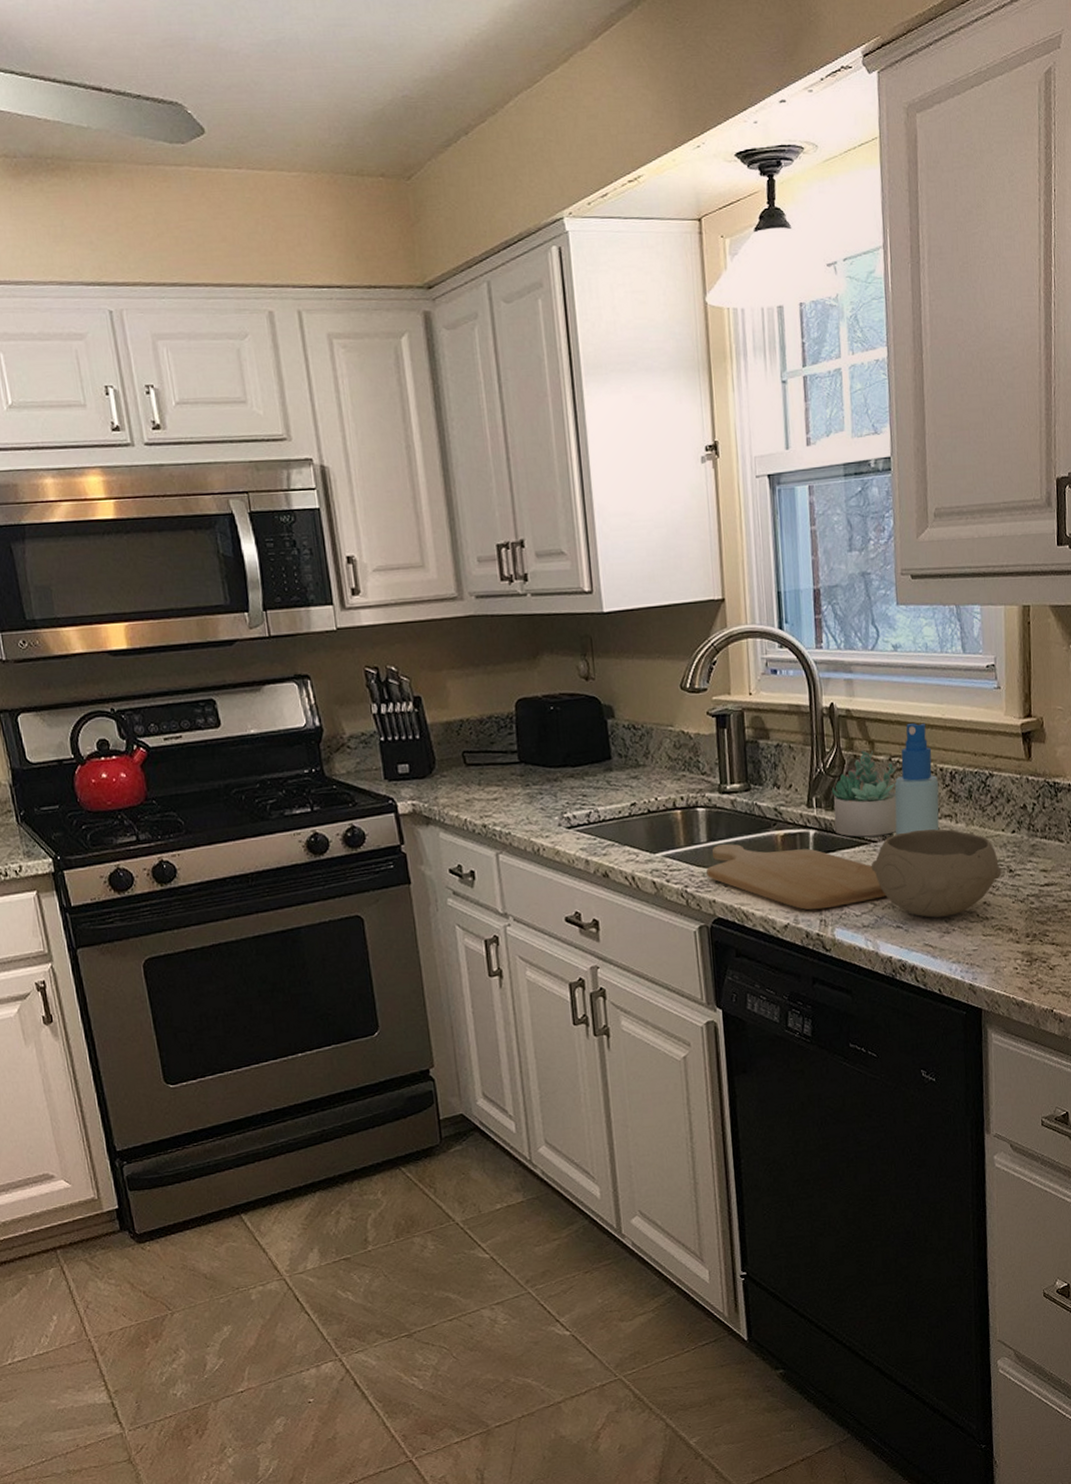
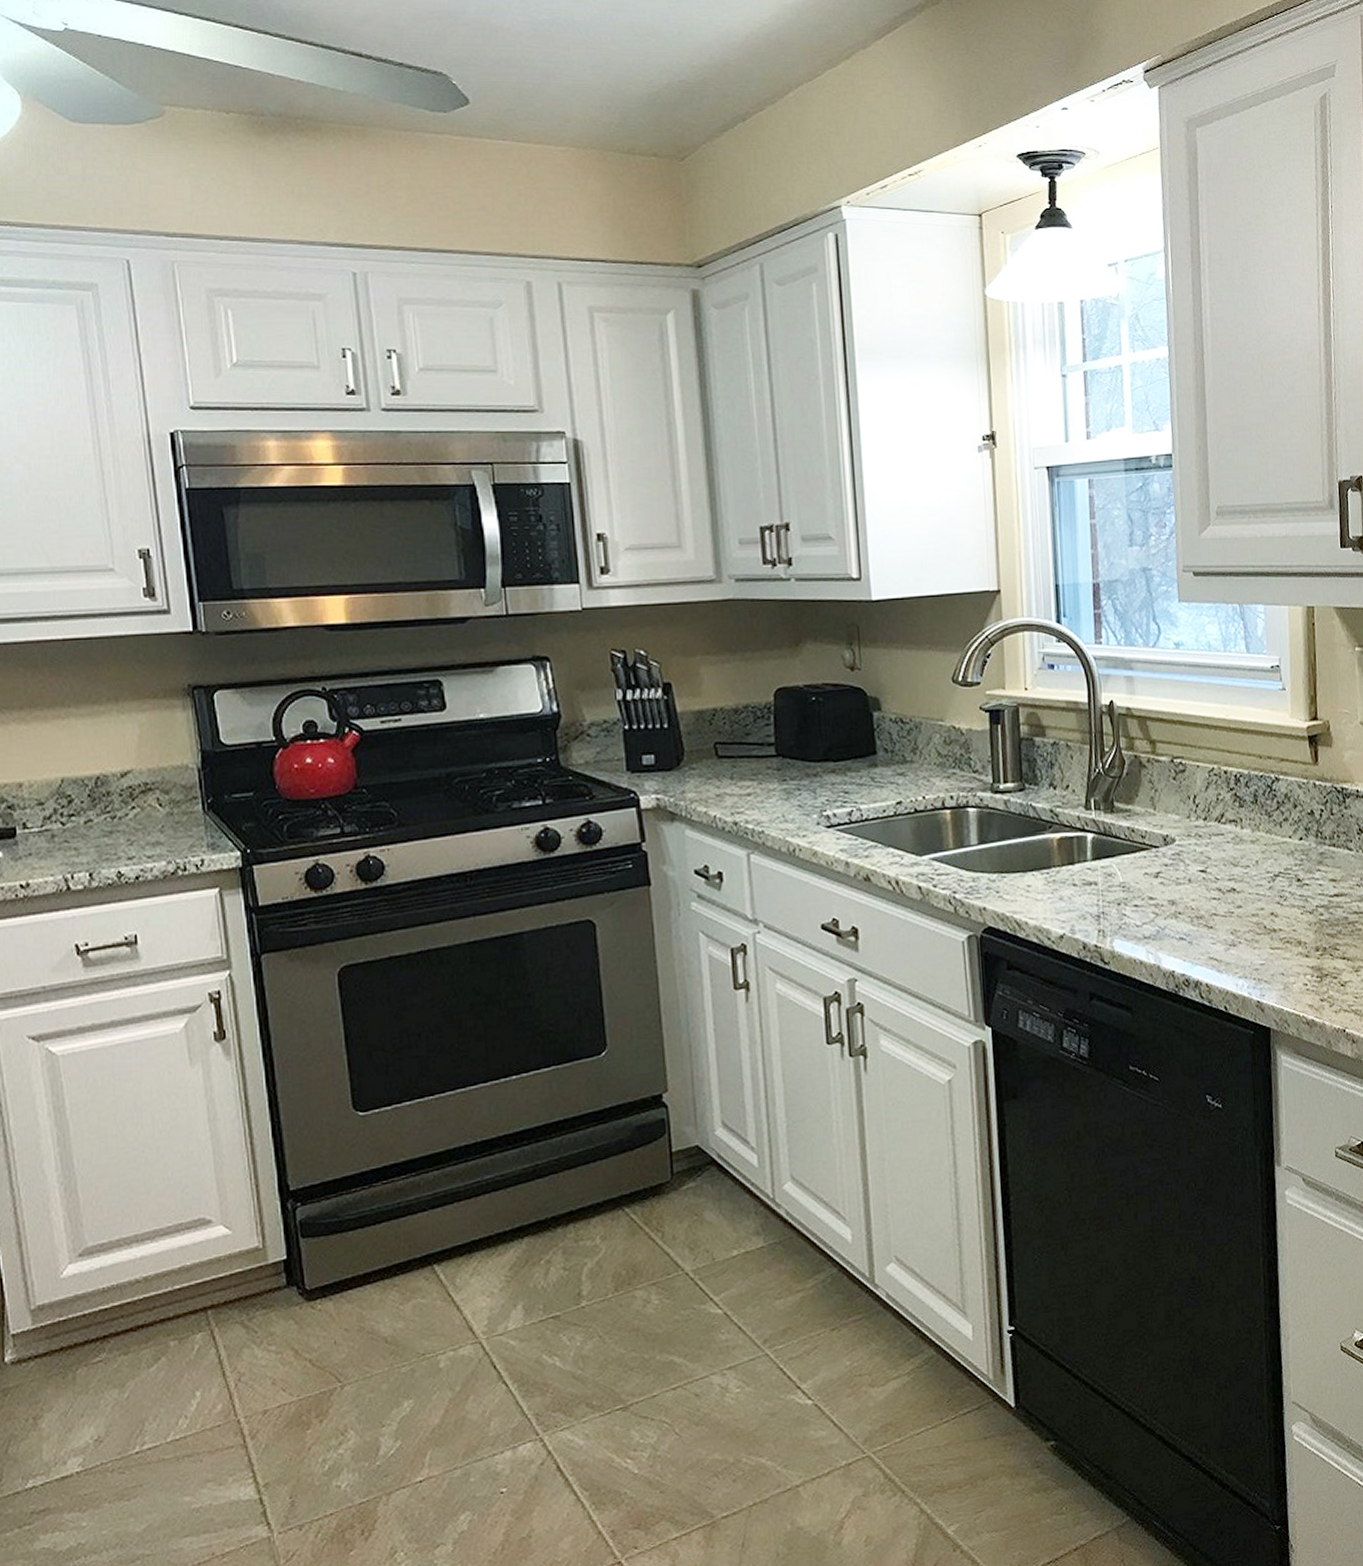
chopping board: present [706,844,887,910] -> none [977,847,1169,920]
succulent plant: present [832,750,897,837] -> none [1111,750,1180,842]
bowl: present [871,829,1002,918] -> none [1152,834,1290,929]
spray bottle: present [894,722,940,835] -> none [1176,723,1224,841]

